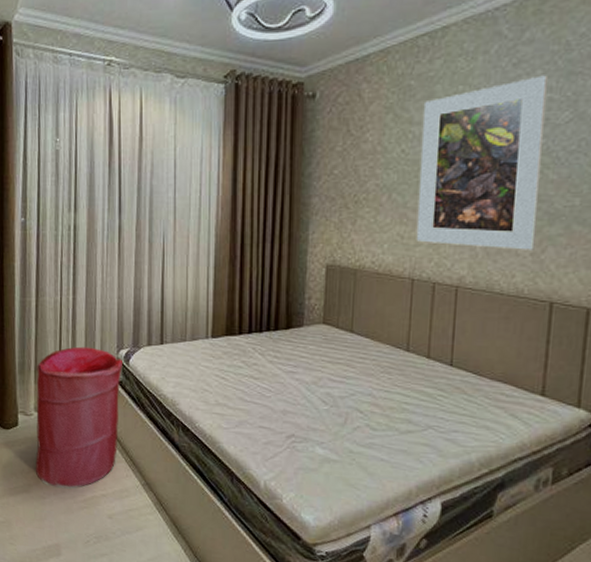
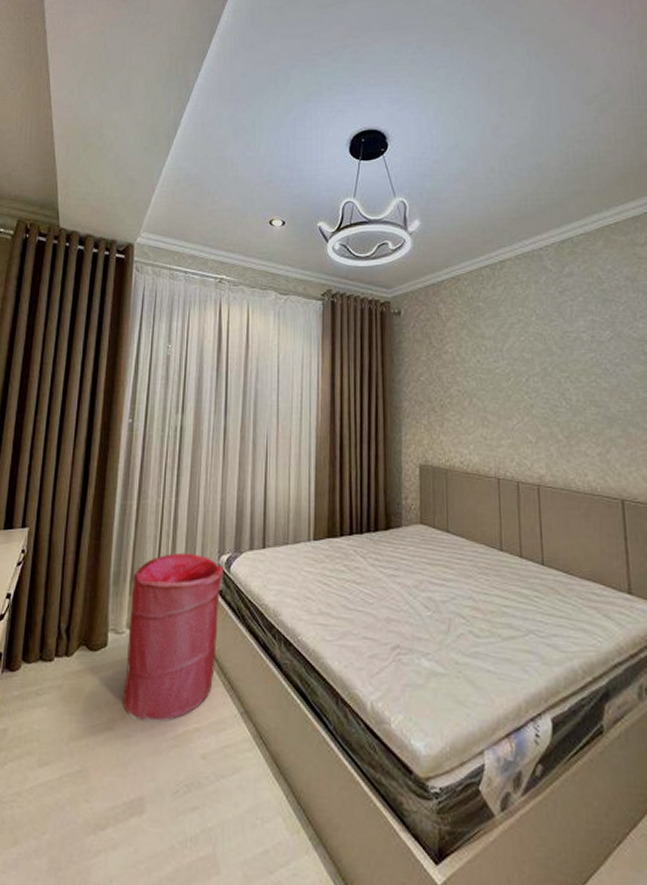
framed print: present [416,75,549,250] -> none [491,301,600,451]

